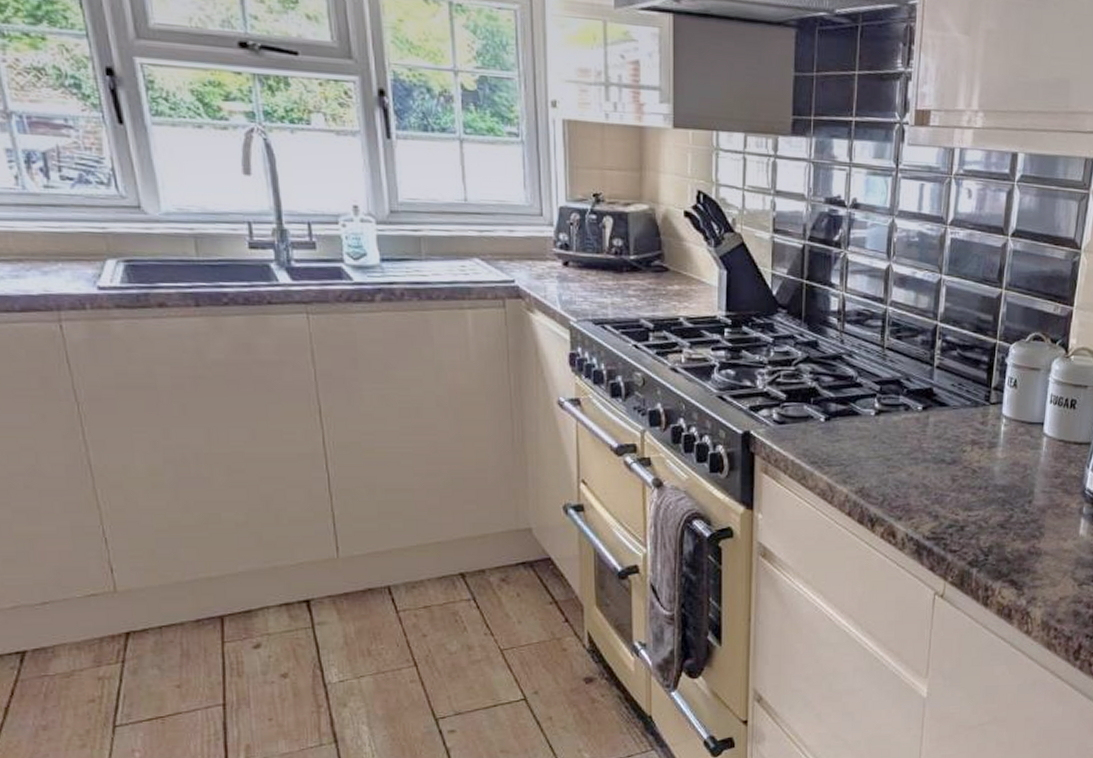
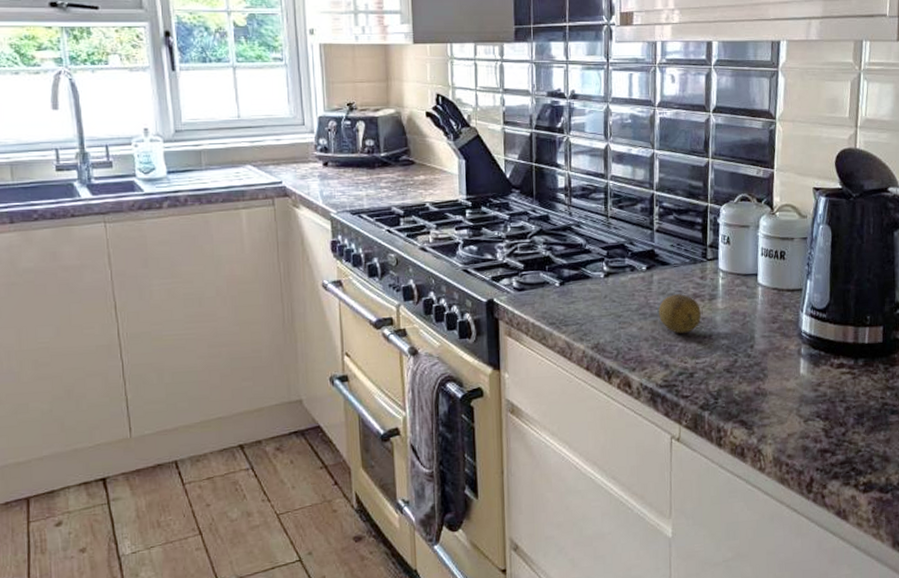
fruit: none [932,439,978,482] -> present [658,294,701,333]

